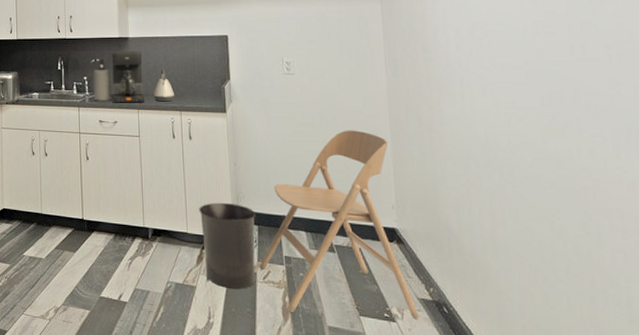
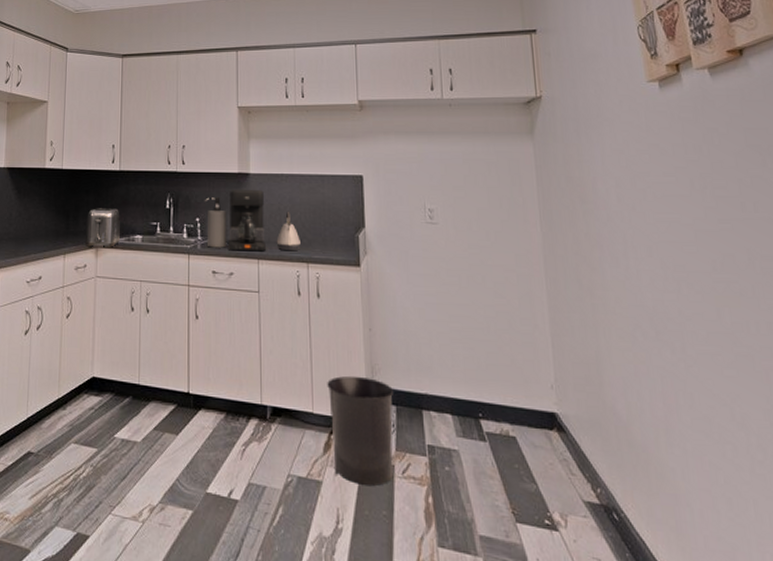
folding chair: present [259,130,419,320] -> none [397,292,585,529]

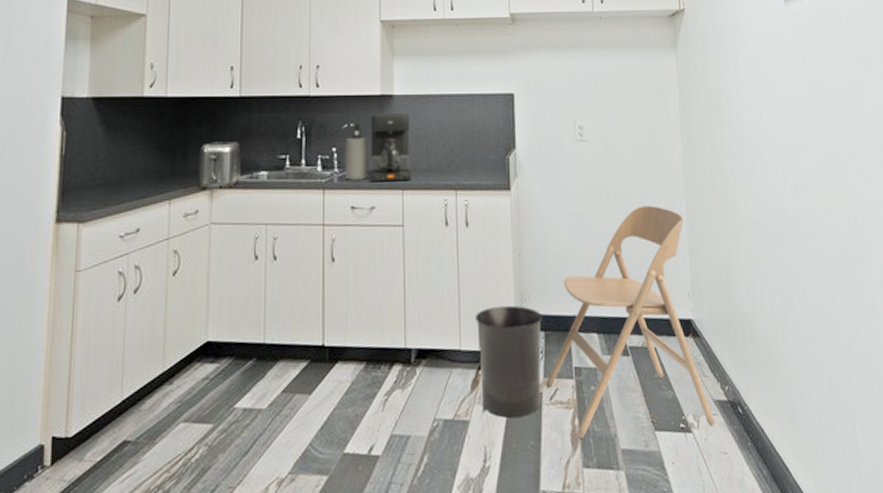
kettle: present [276,211,302,251] -> none [422,135,450,179]
folding chair: none [397,292,585,529] -> present [545,205,715,438]

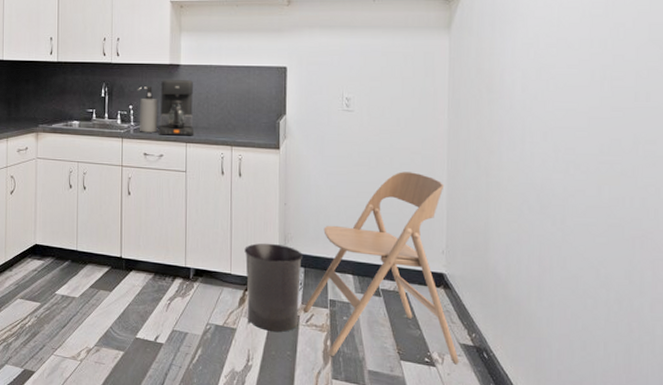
toaster: present [196,141,241,189] -> none [26,96,58,132]

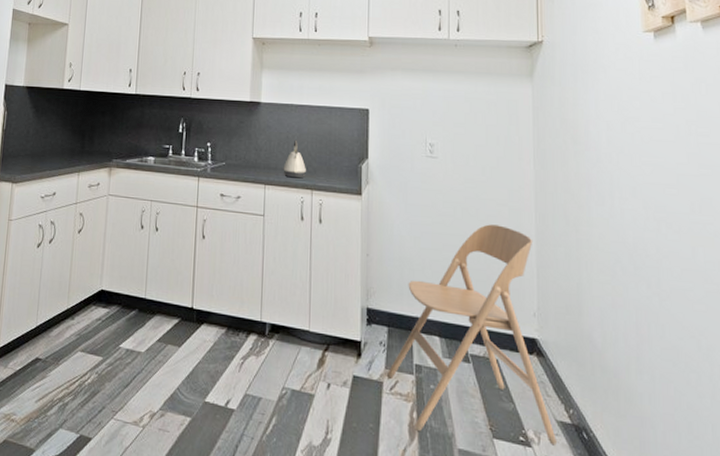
soap dispenser: present [138,87,158,133] -> none [217,123,238,173]
coffee maker: present [159,79,195,136] -> none [237,116,274,178]
kettle: none [203,99,227,136] -> present [283,140,307,179]
waste bin: present [244,243,302,332] -> none [324,297,386,400]

